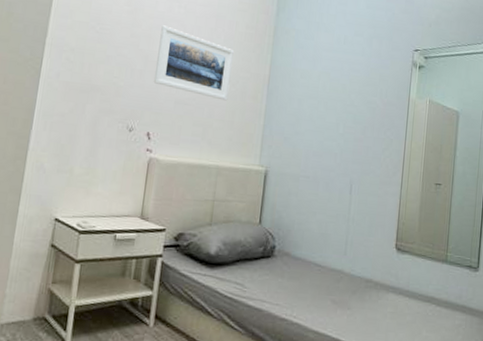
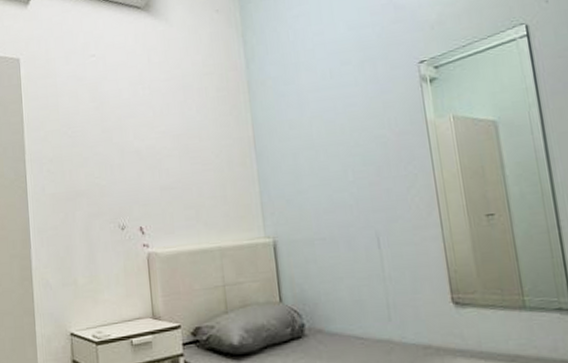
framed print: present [153,25,234,101] -> none [130,111,215,176]

